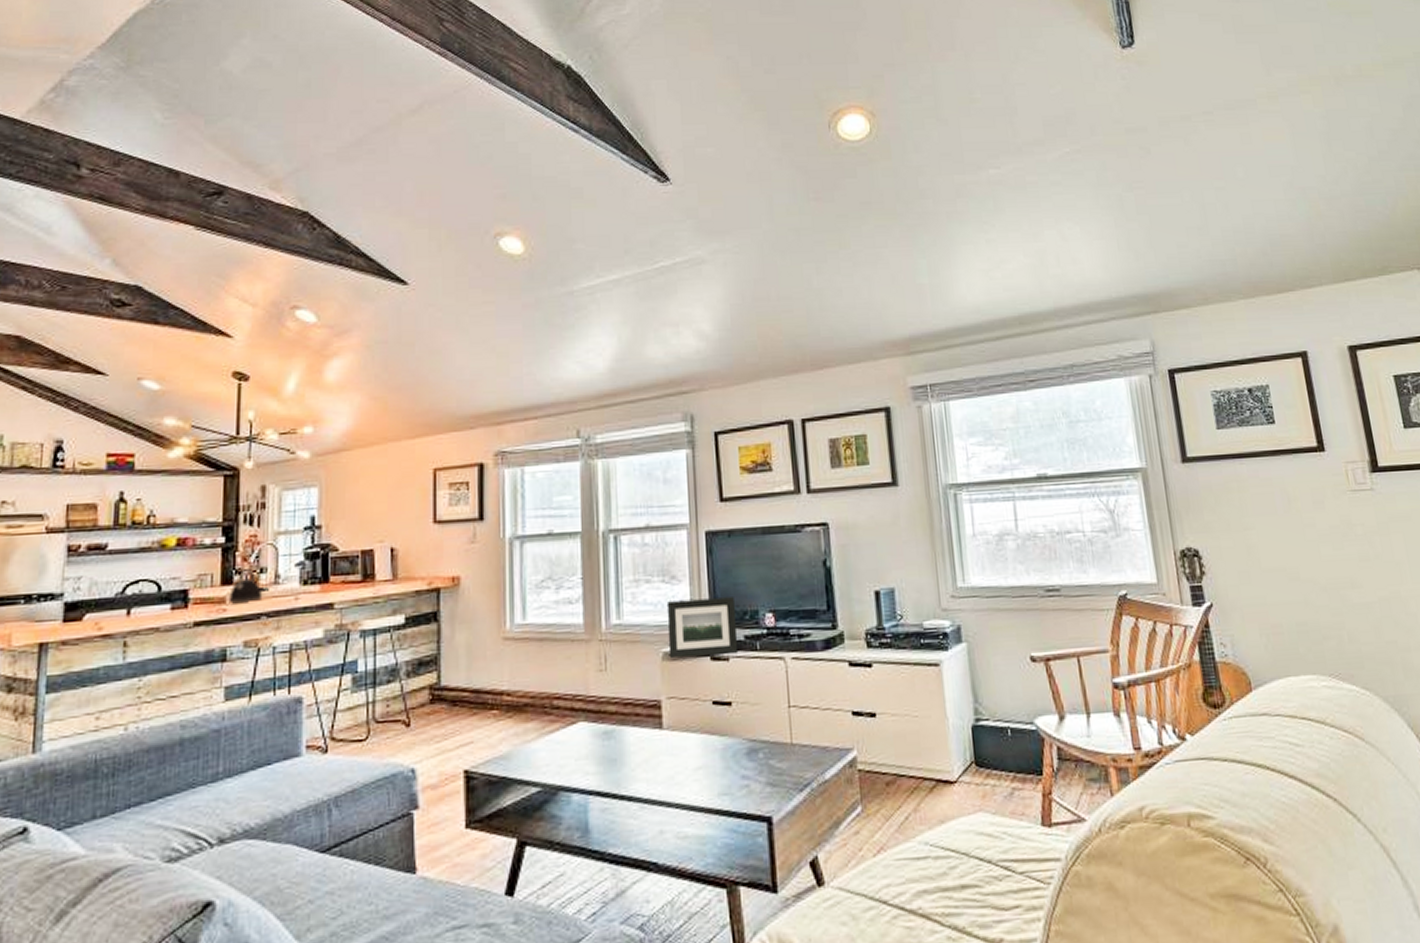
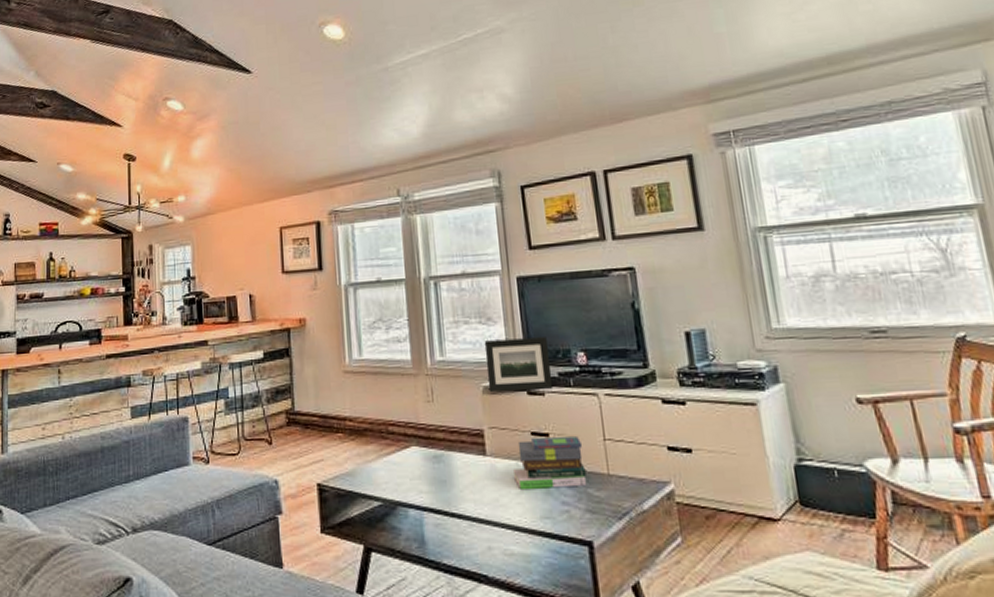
kettle: present [228,567,263,606] -> none [130,311,155,342]
books: none [692,704,769,764] -> present [514,437,587,489]

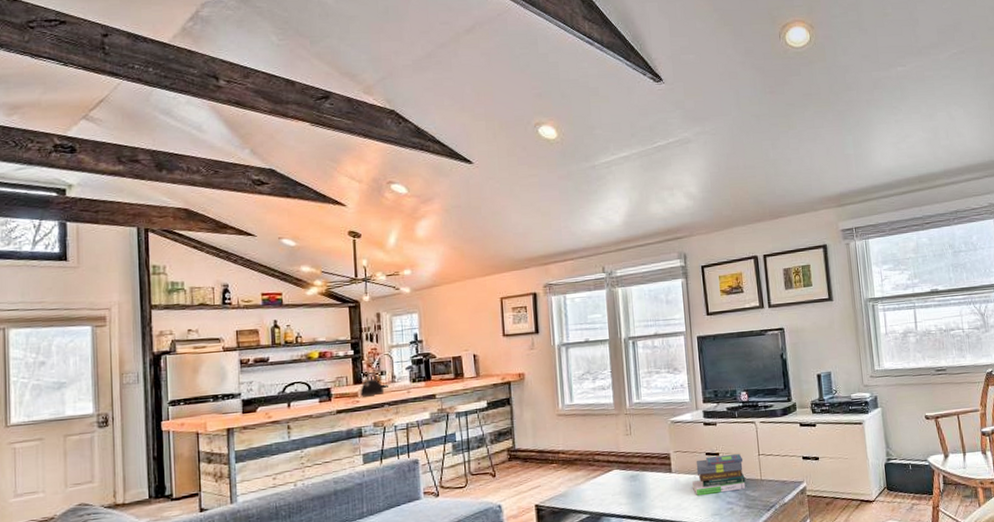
kettle: none [130,311,155,342] -> present [360,371,385,399]
picture frame: present [484,337,554,393] -> none [671,381,723,426]

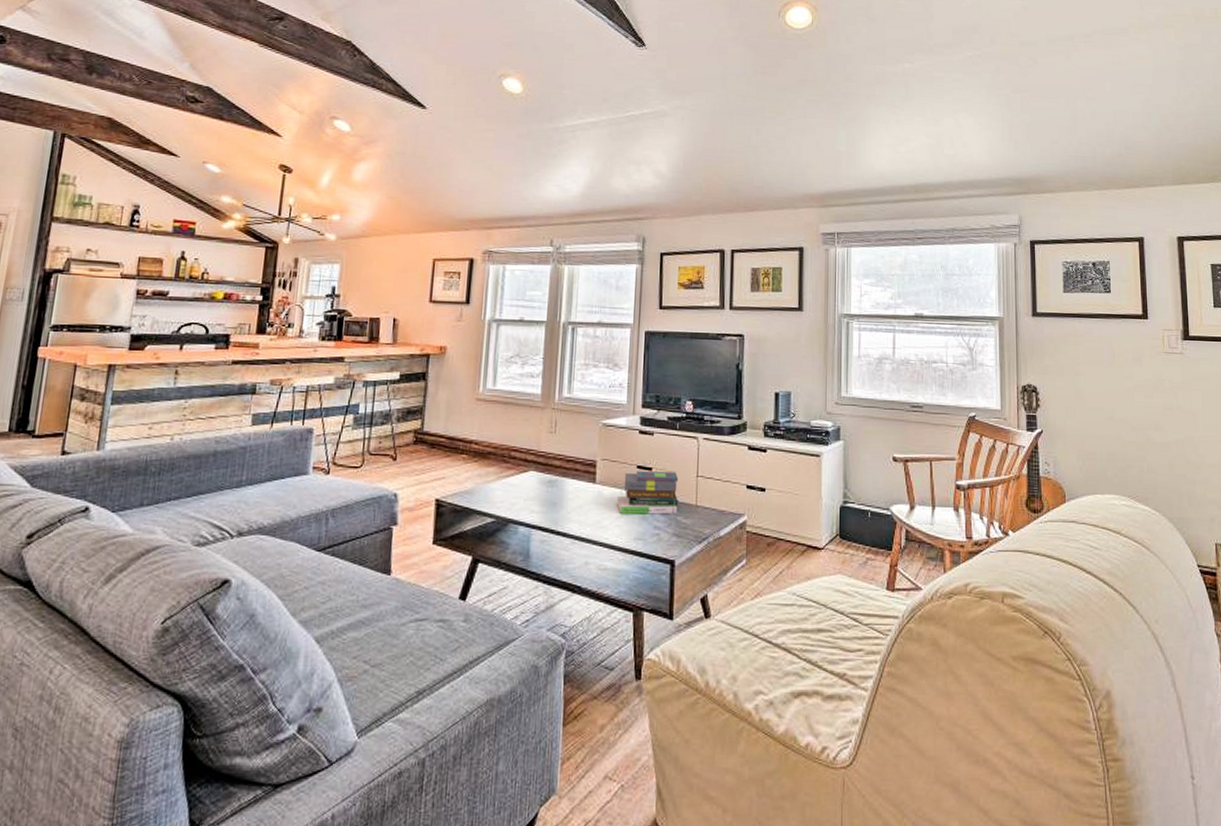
kettle: present [360,371,385,399] -> none [261,322,289,352]

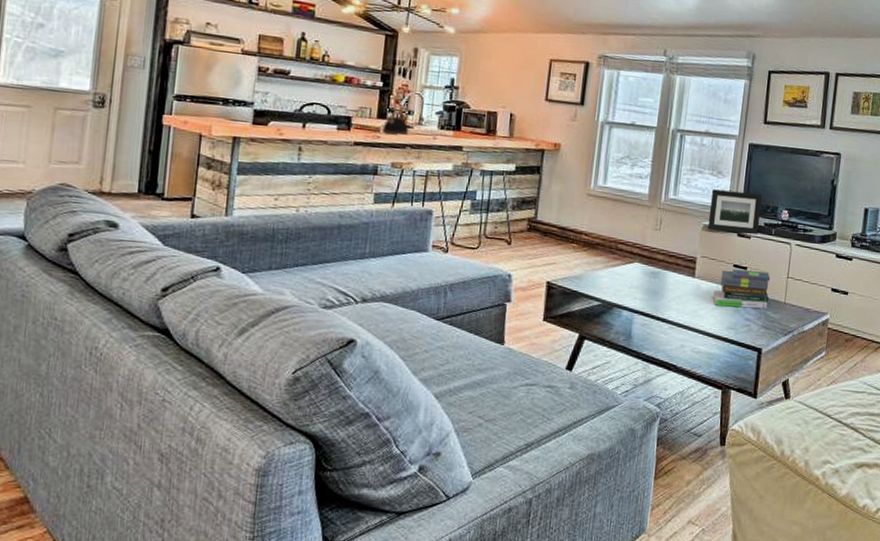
kettle: none [261,322,289,352] -> present [382,108,409,137]
picture frame: none [606,384,663,431] -> present [707,189,762,235]

